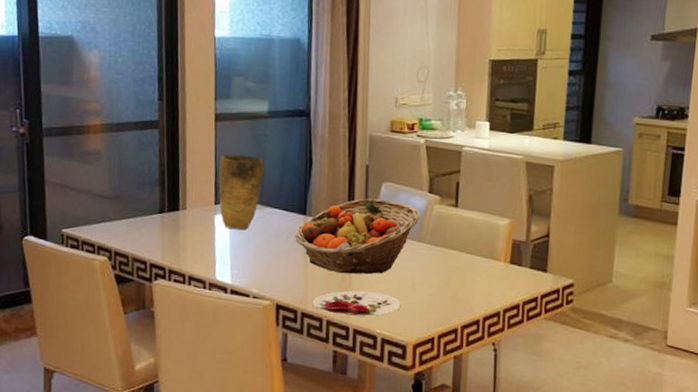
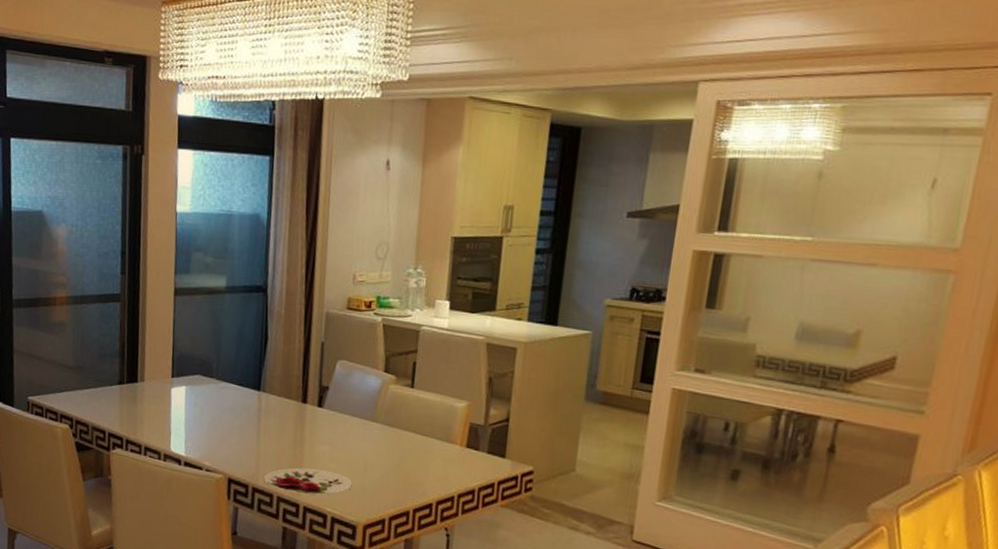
vase: present [218,154,264,230] -> none [175,328,221,404]
fruit basket: present [295,198,420,275] -> none [249,375,375,453]

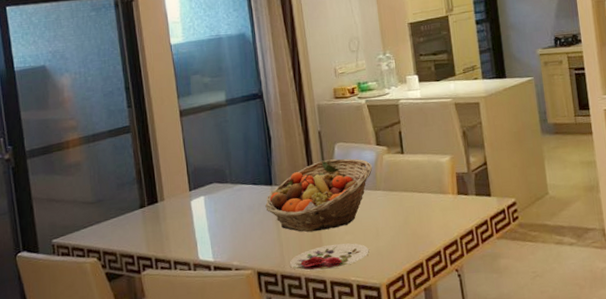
fruit basket: none [249,375,375,453] -> present [265,158,373,233]

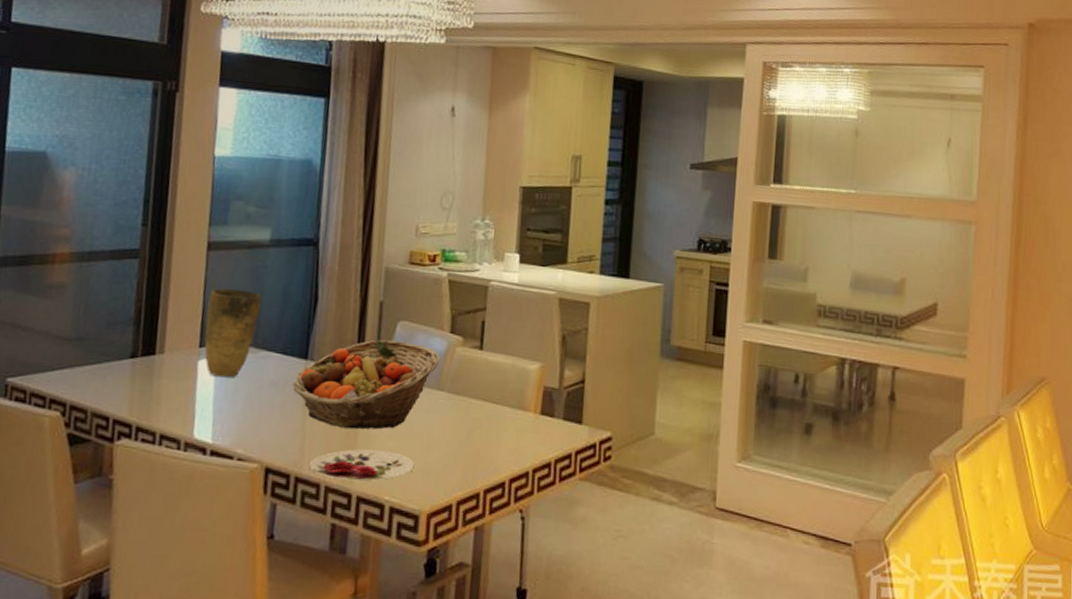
vase: none [189,141,229,211] -> present [204,288,262,378]

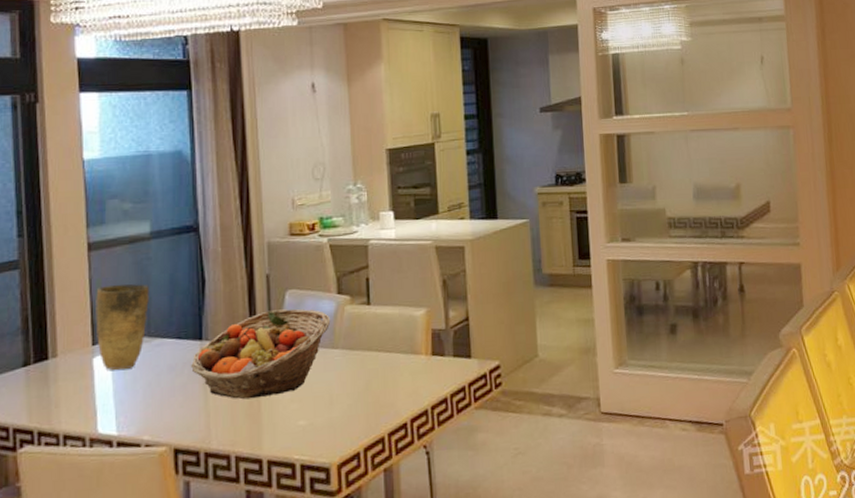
plate: present [308,449,415,482] -> none [216,413,319,448]

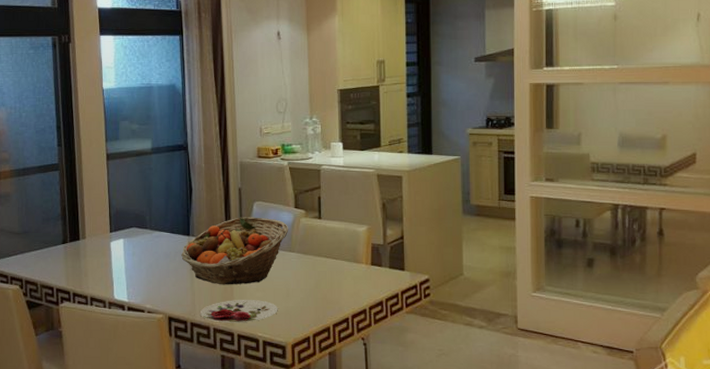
vase: present [95,284,149,371] -> none [112,187,151,253]
plate: none [216,413,319,448] -> present [199,300,278,323]

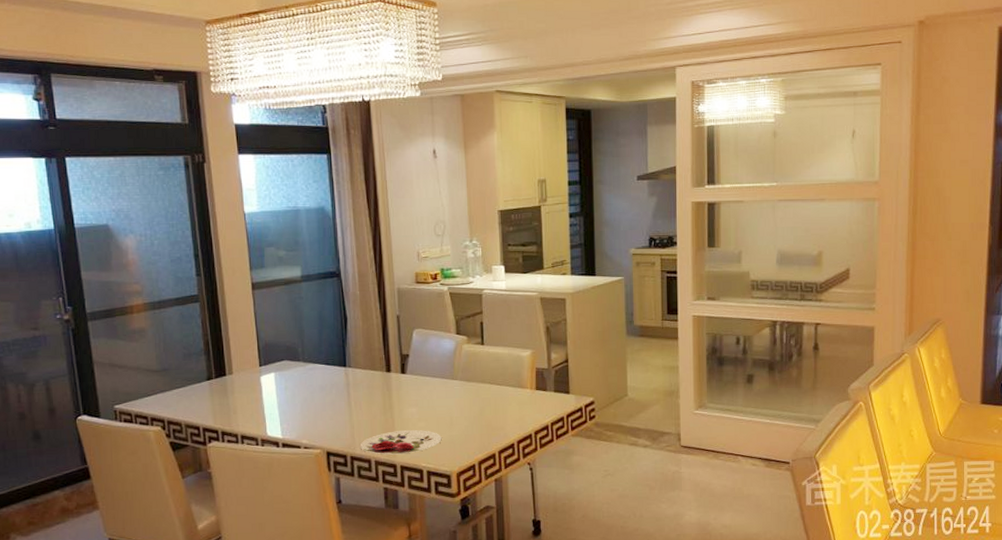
fruit basket: present [181,217,289,285] -> none [338,345,451,417]

